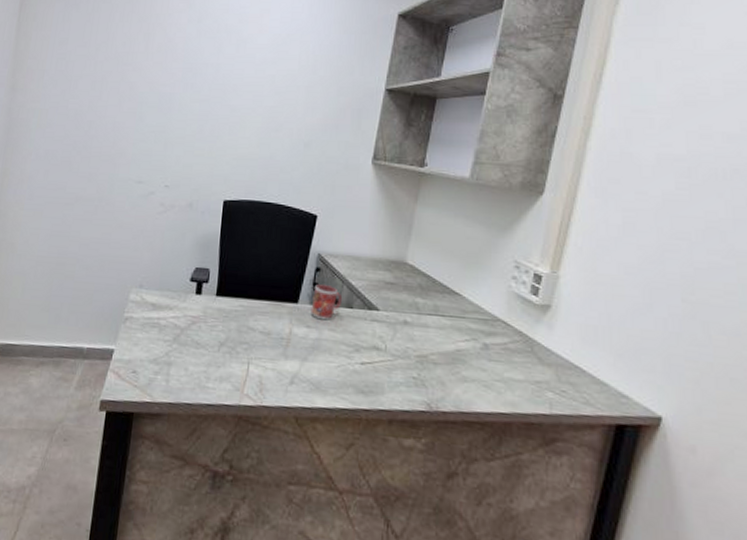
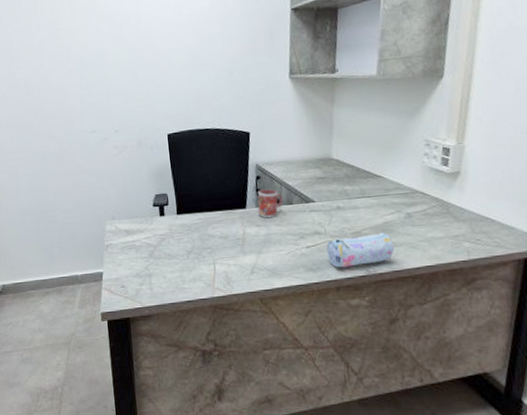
pencil case: none [384,358,463,398] -> present [326,232,394,268]

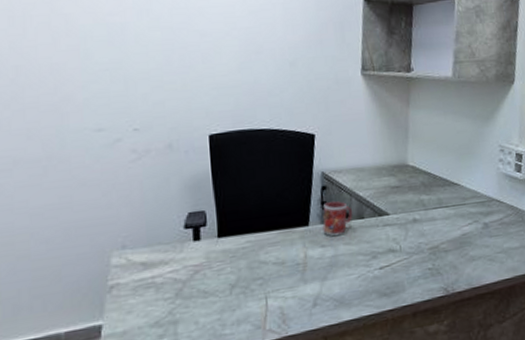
pencil case: present [326,232,394,268] -> none [402,245,472,290]

